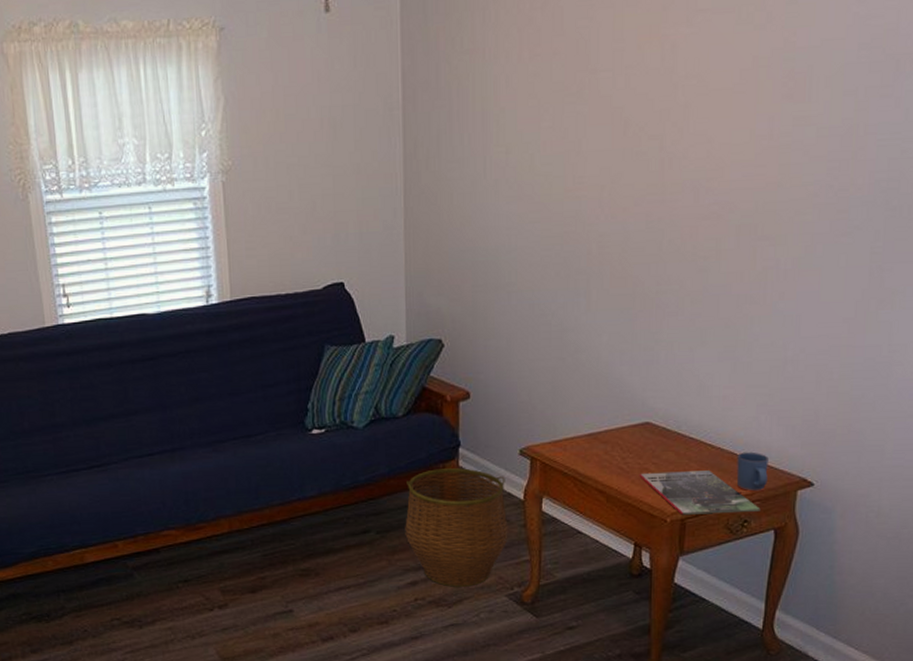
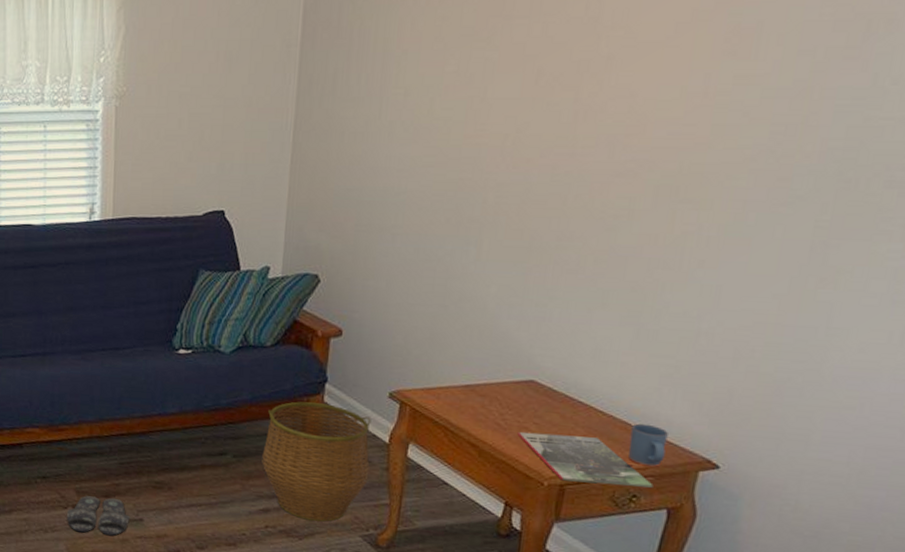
slippers: none [213,593,280,633] -> present [66,496,131,536]

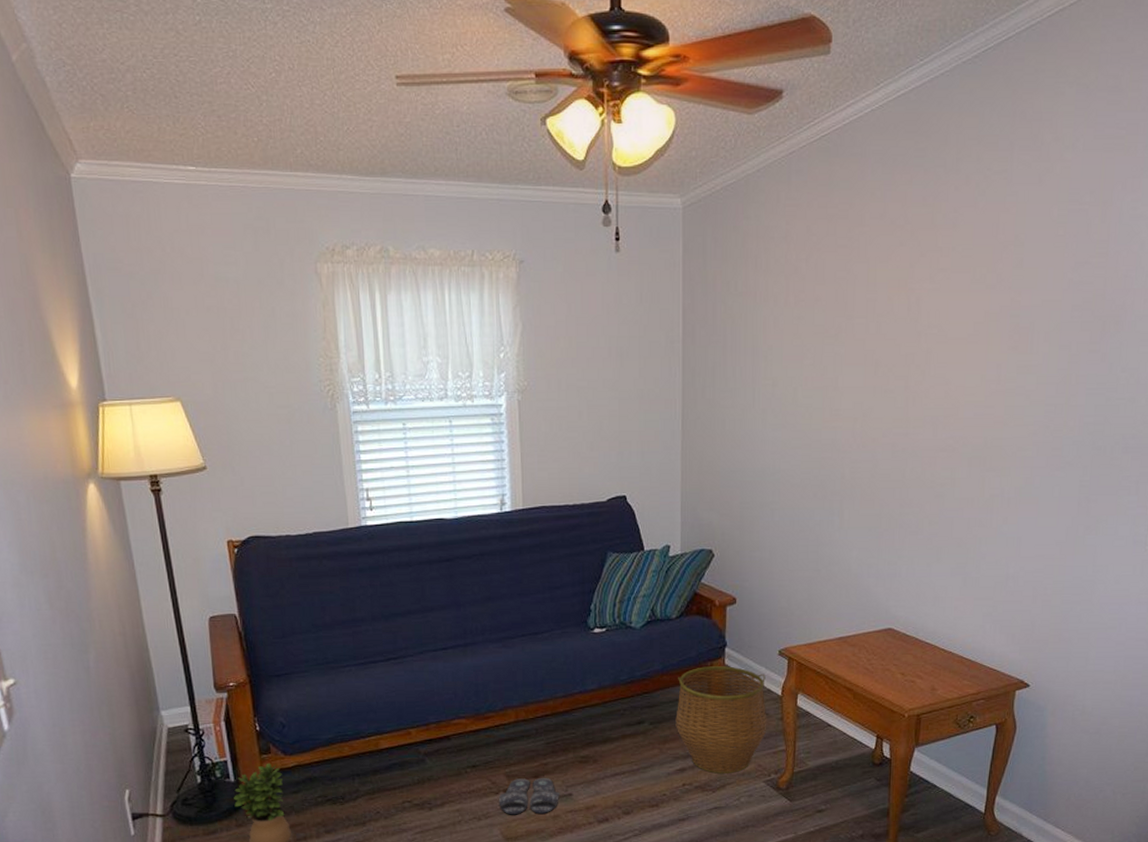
magazine: present [517,431,654,488] -> none [882,672,985,711]
mug: present [628,423,668,467] -> none [964,656,992,691]

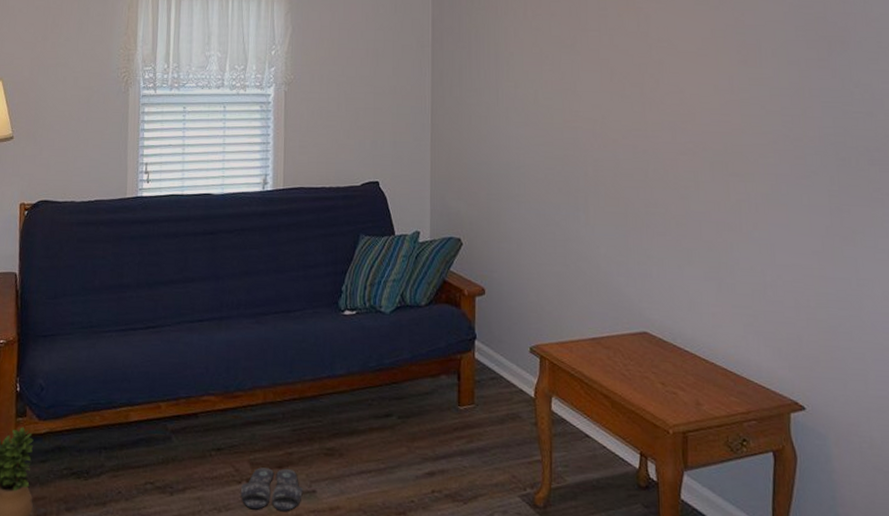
basket: present [675,666,767,774] -> none [424,359,521,483]

